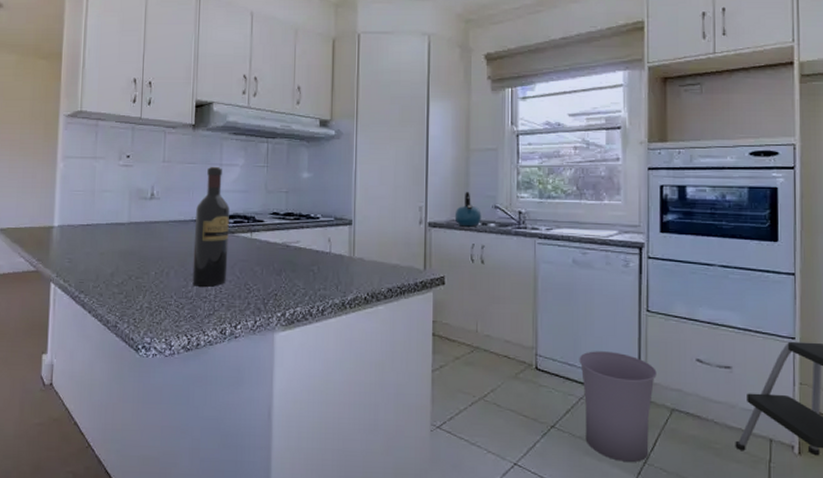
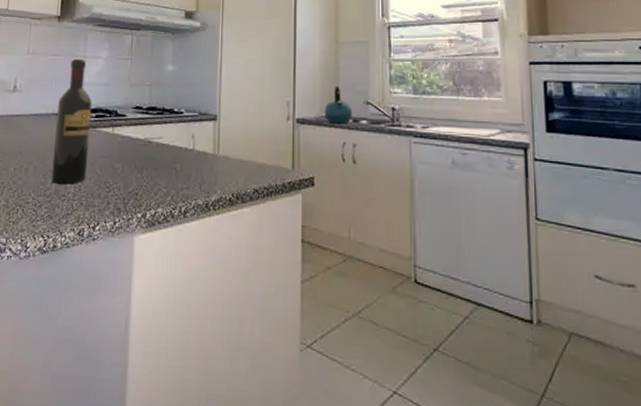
waste bin: present [579,351,657,462] -> none [462,263,551,395]

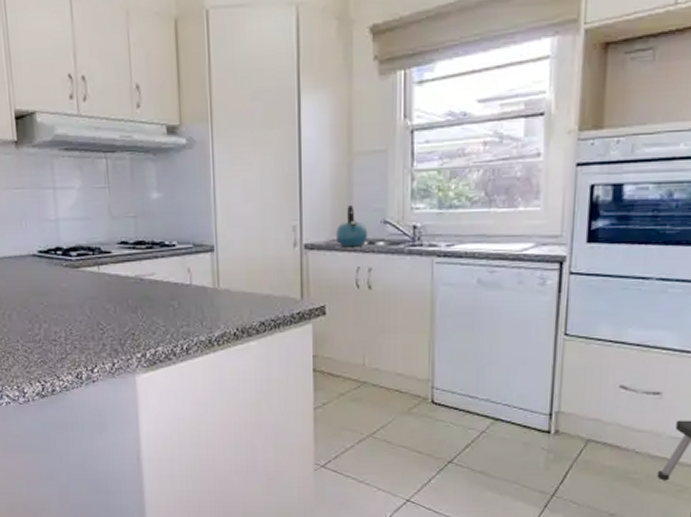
wine bottle: present [51,58,92,184] -> none [32,190,77,329]

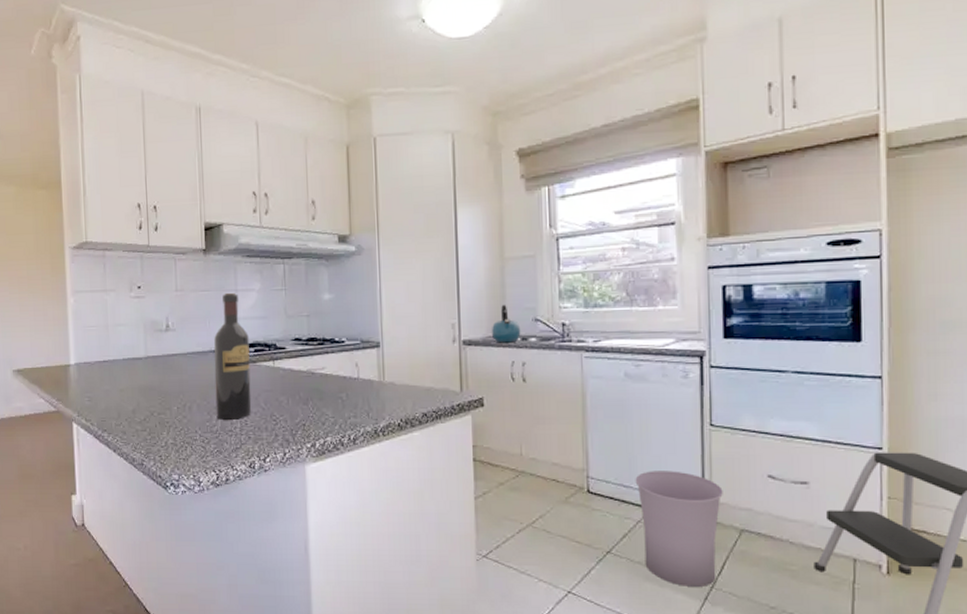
wine bottle: none [32,190,77,329] -> present [213,292,252,420]
waste bin: none [482,381,572,495] -> present [635,471,723,587]

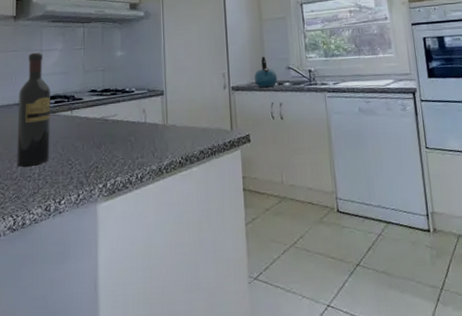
waste bin: present [635,471,723,587] -> none [373,188,444,291]

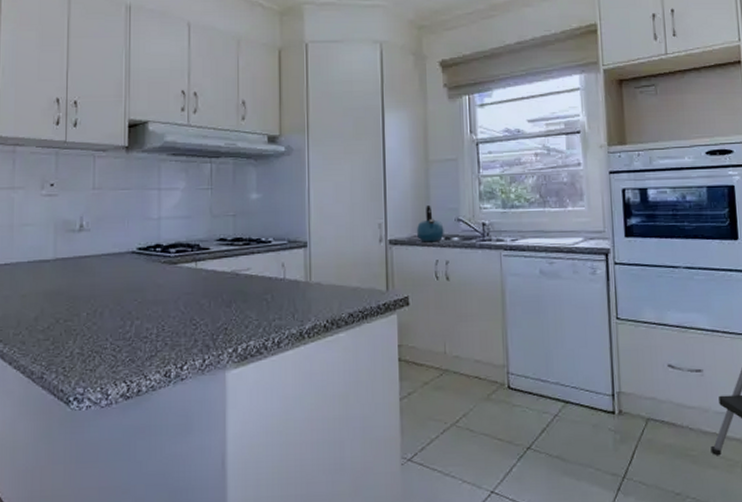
wine bottle: present [17,52,50,167] -> none [130,191,170,326]

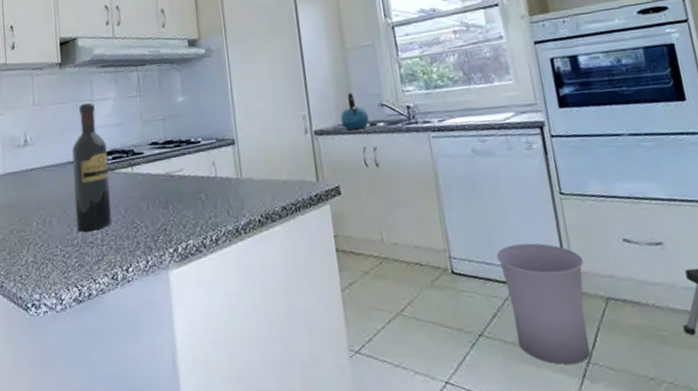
wine bottle: none [130,191,170,326] -> present [72,102,113,232]
waste bin: none [551,363,630,478] -> present [496,243,591,365]

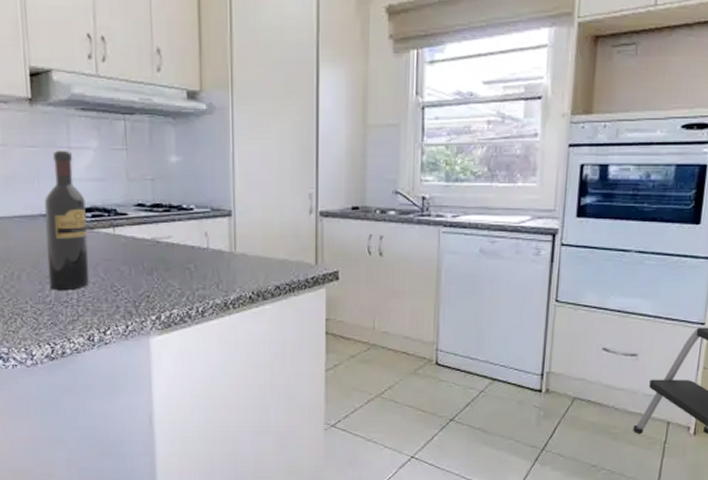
kettle: present [340,93,369,130] -> none [349,176,380,215]
waste bin: present [496,243,591,365] -> none [481,344,561,449]

